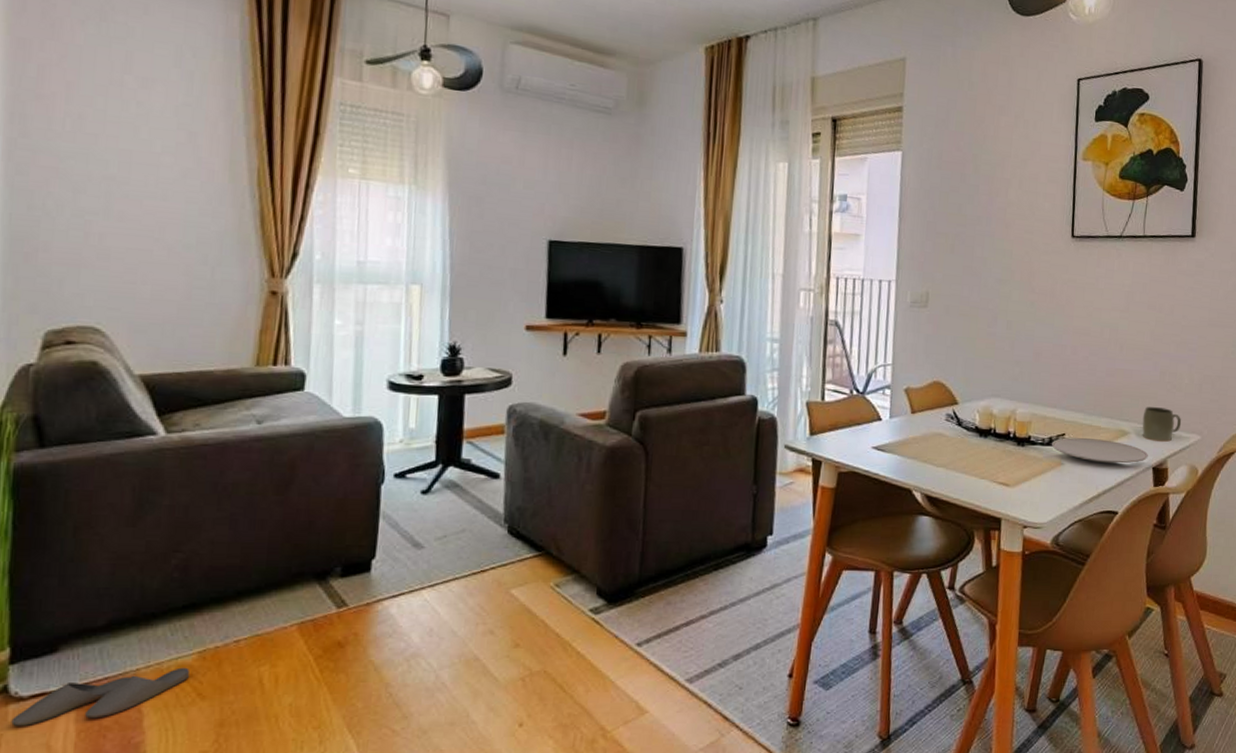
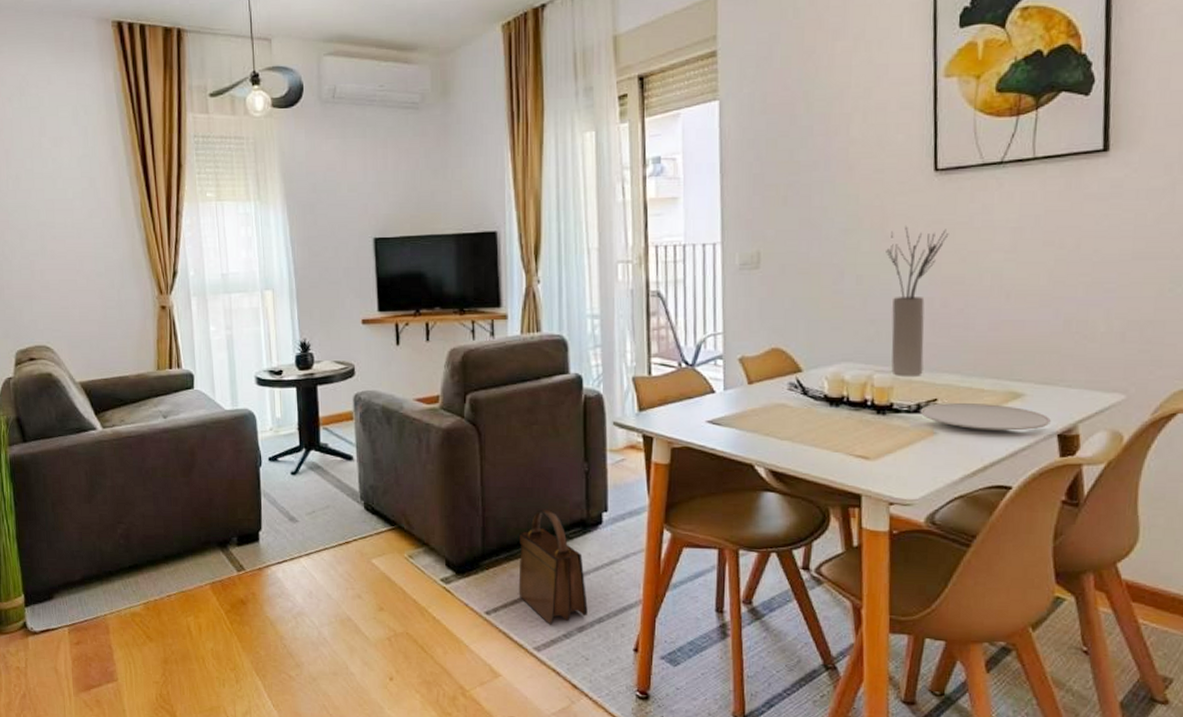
slippers: present [11,667,191,727] -> none [31,615,140,654]
handbag: none [674,532,746,656] -> present [518,508,588,626]
vase: none [1031,281,1080,414] -> present [886,225,949,378]
mug: present [1142,407,1182,443] -> none [1040,363,1097,405]

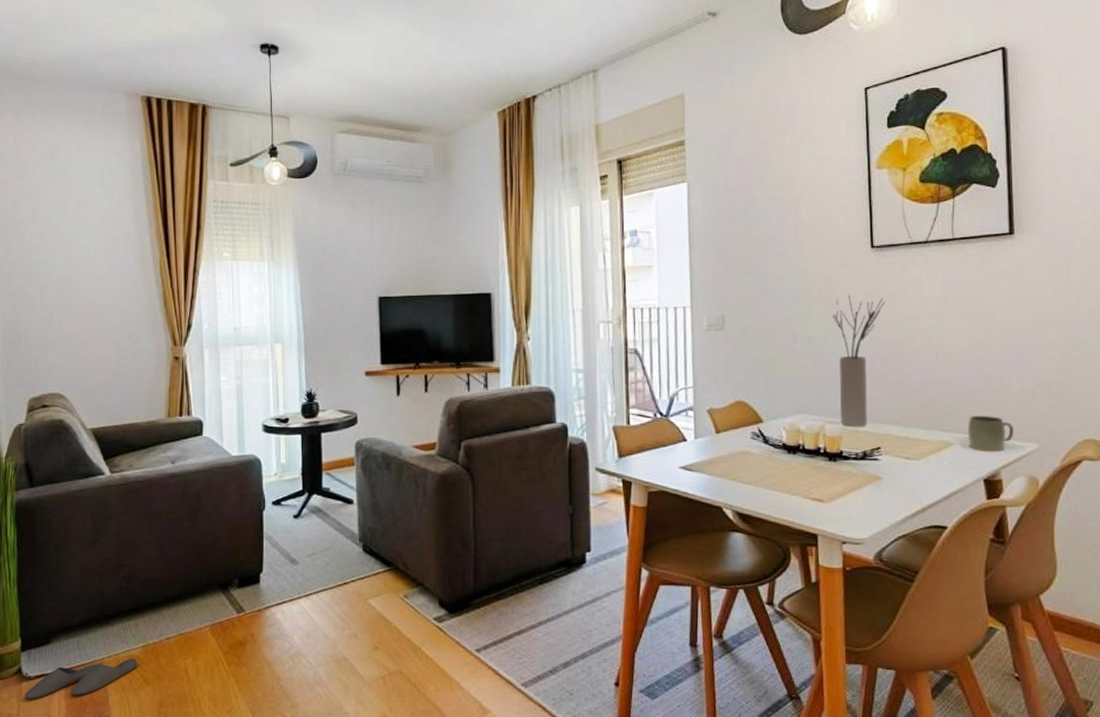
slippers: none [31,615,140,654] -> present [25,658,138,700]
handbag: present [518,508,588,626] -> none [507,549,572,662]
plate: present [919,403,1051,431] -> none [866,451,977,476]
mug: none [1040,363,1097,405] -> present [967,416,1015,453]

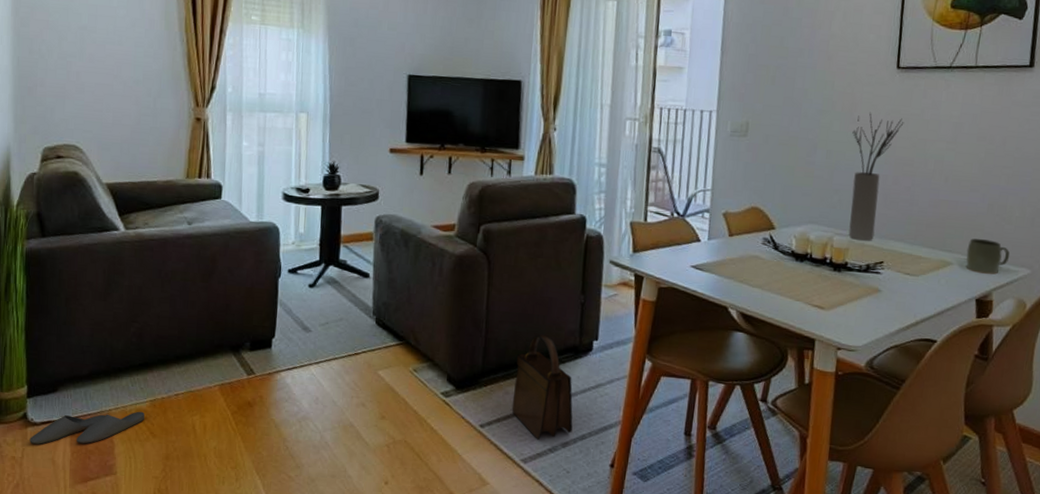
handbag: none [507,549,572,662] -> present [511,334,573,441]

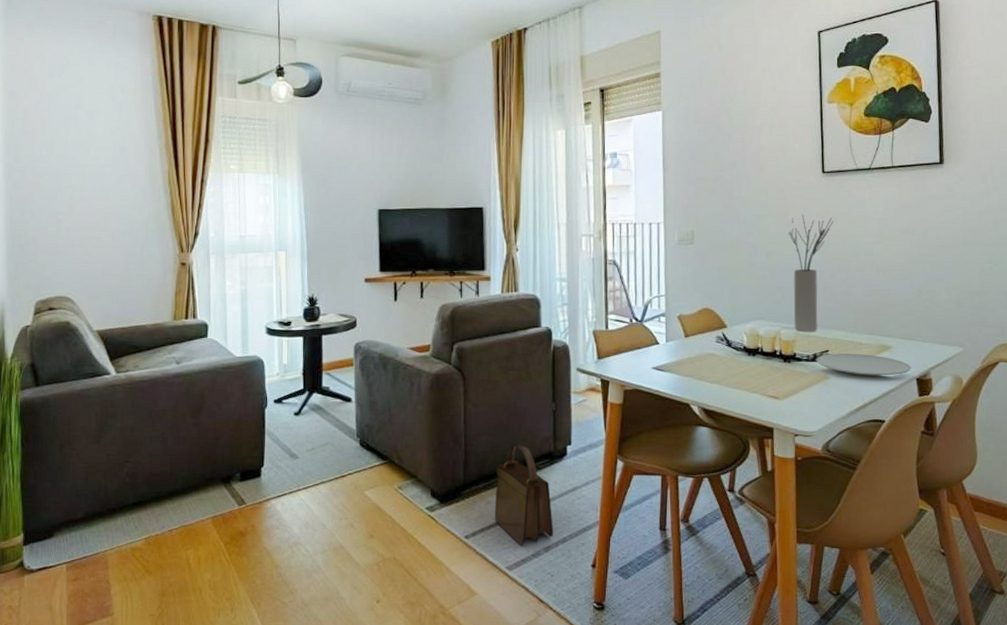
slippers: present [29,411,146,445] -> none [26,550,141,592]
plate: none [868,265,972,294] -> present [816,354,911,376]
mug: present [966,238,1010,275] -> none [903,323,943,355]

